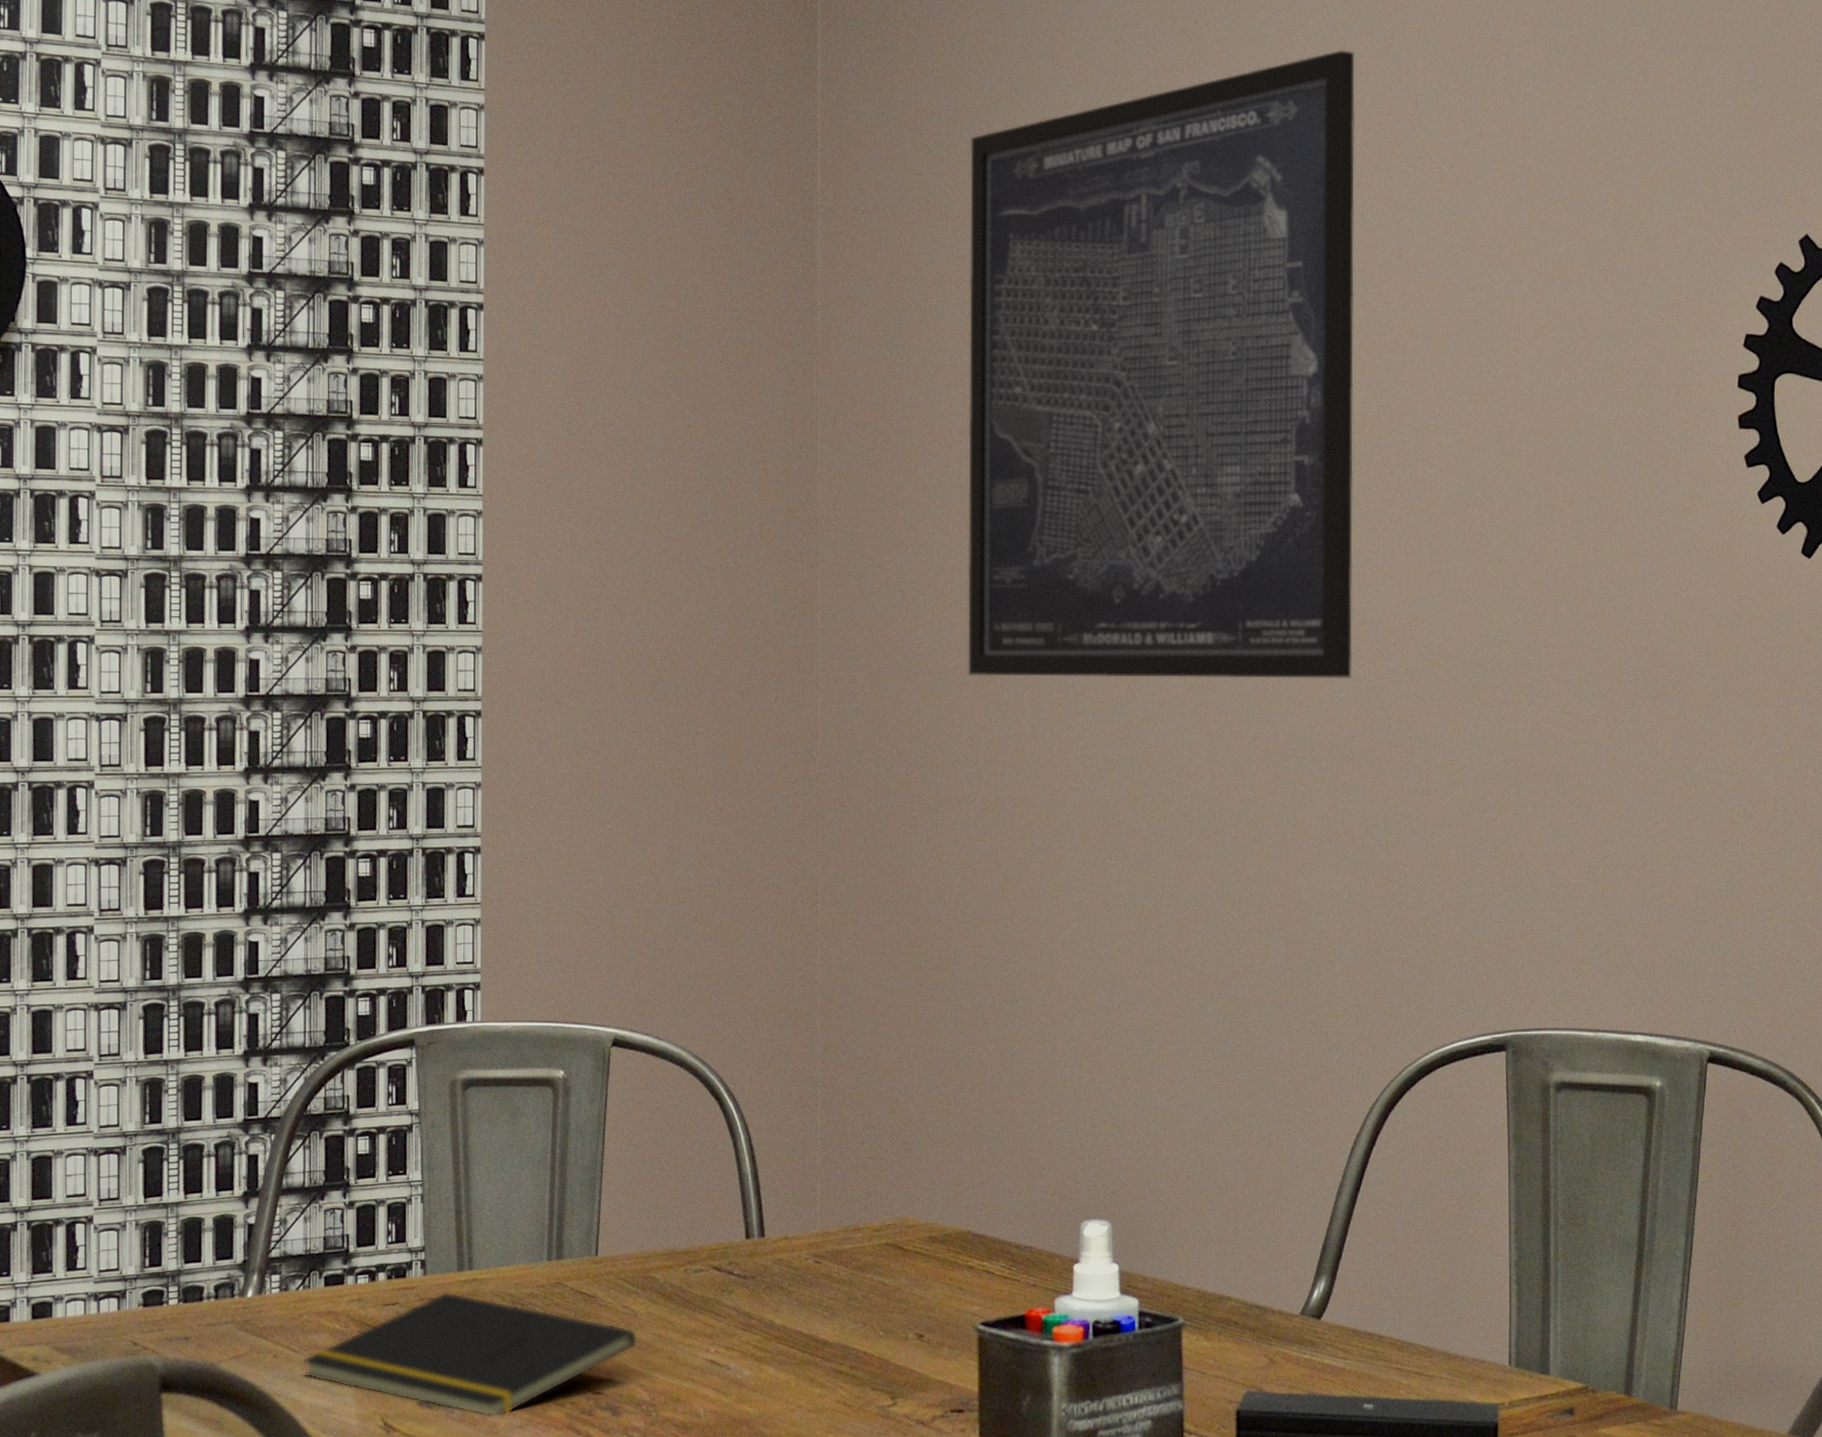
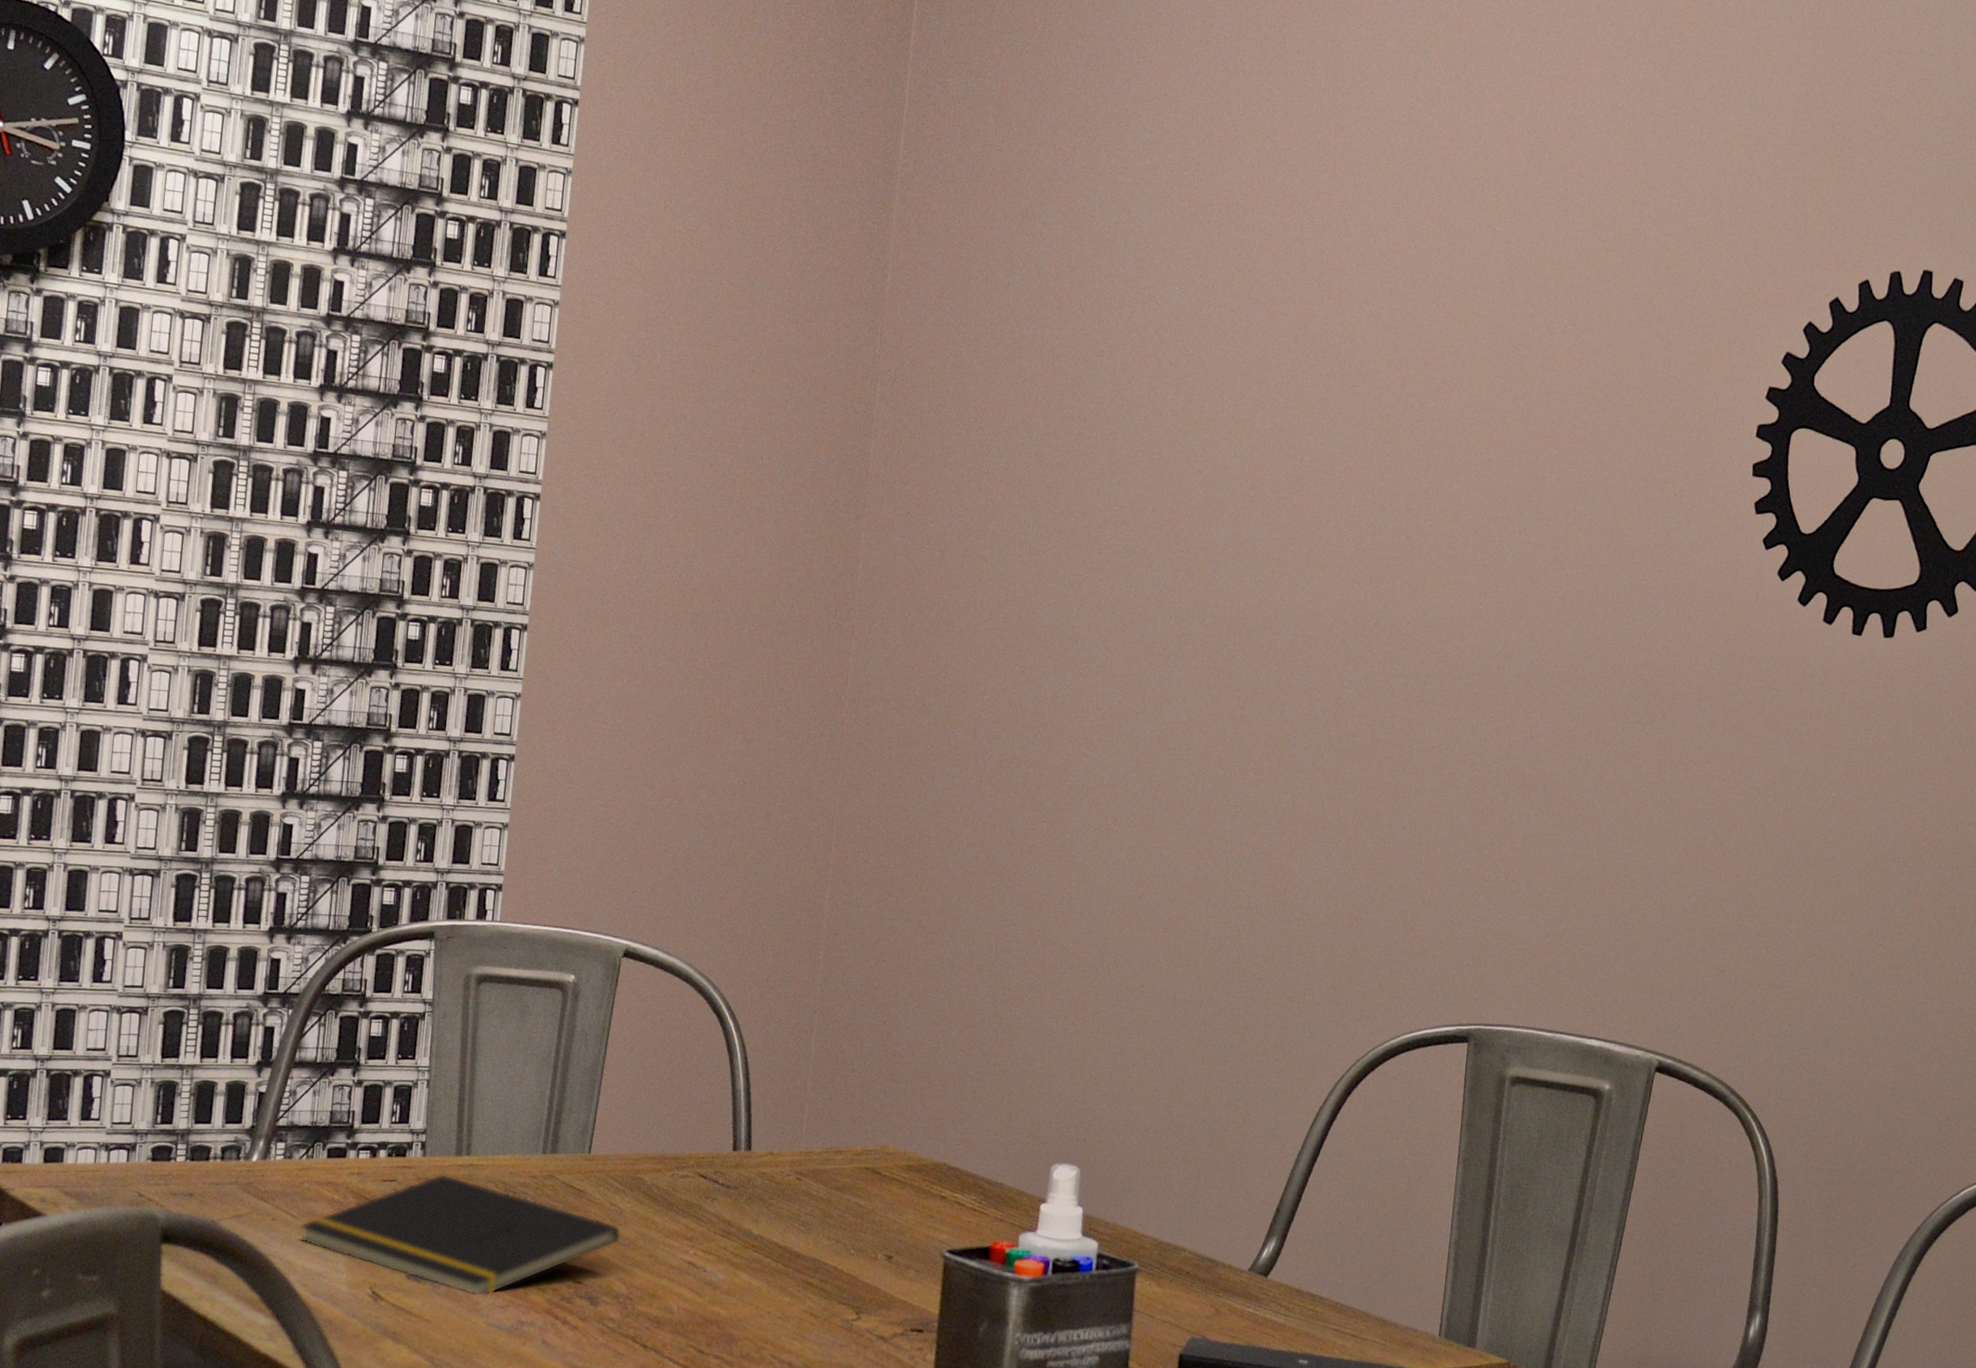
wall art: present [968,49,1355,678] -> none [997,72,1428,677]

